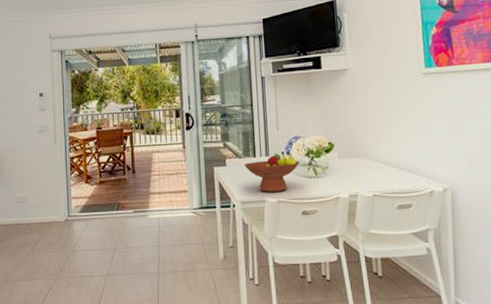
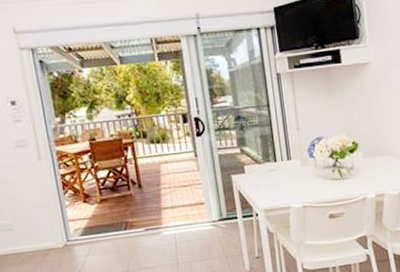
fruit bowl: present [244,151,300,192] -> none [265,153,325,198]

